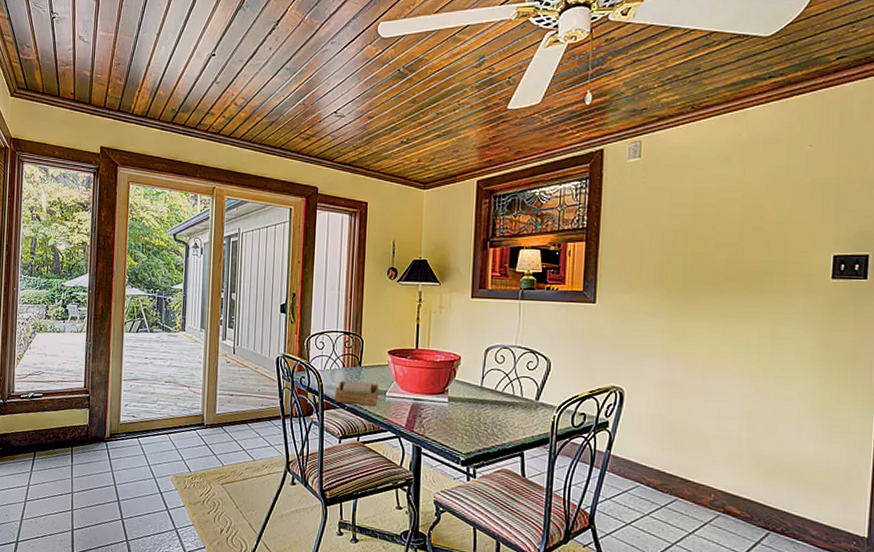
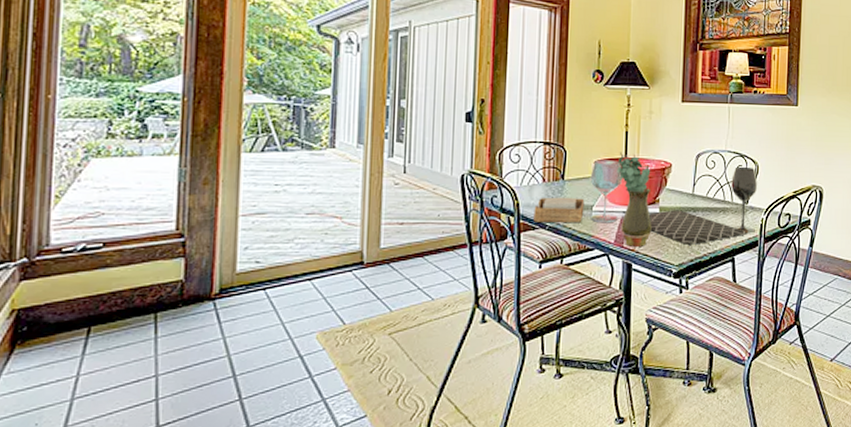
wine glass: none [384,349,414,408] -> present [590,160,623,223]
vase: none [408,343,441,433] -> present [617,152,652,247]
placemat: none [438,400,538,436] -> present [649,210,747,245]
wineglass: none [521,362,550,430] -> present [731,166,758,234]

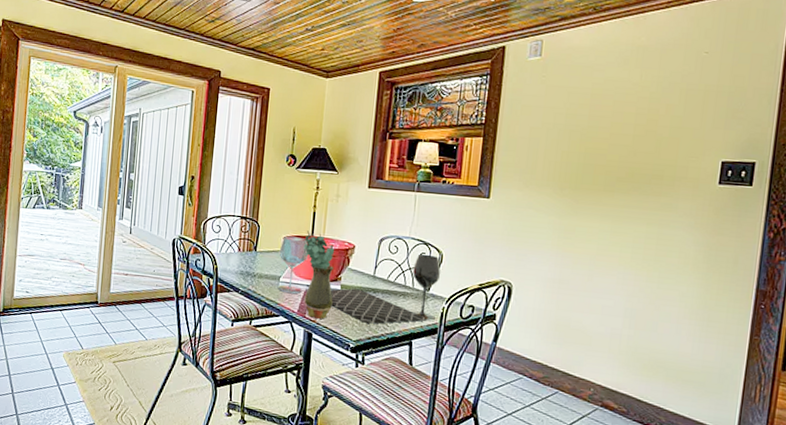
napkin holder: present [533,197,585,223] -> none [228,265,273,291]

